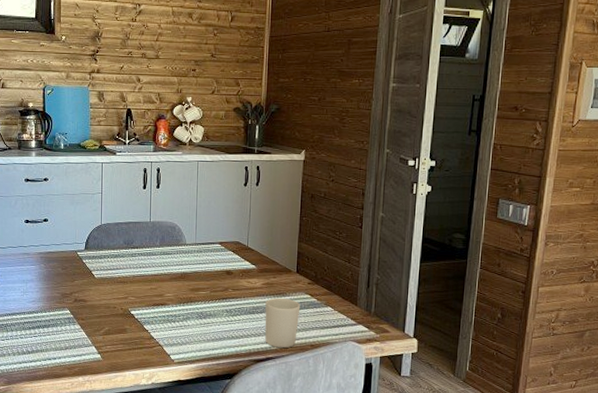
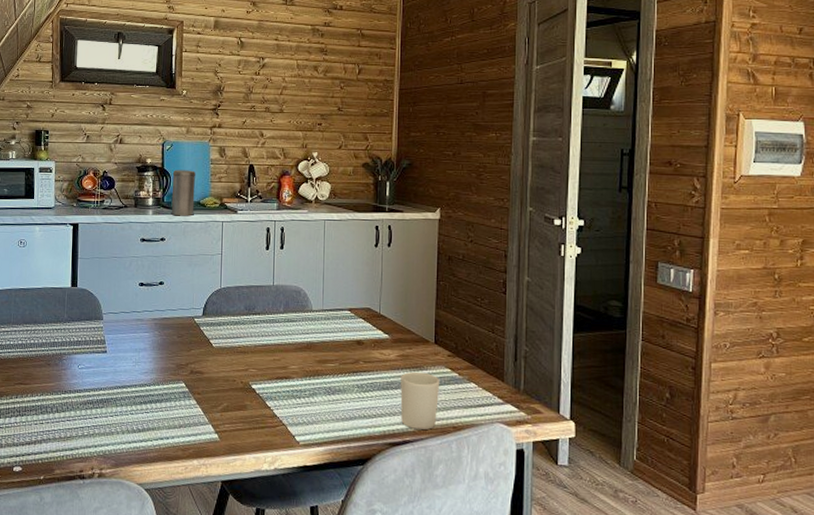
canister: none [53,113,76,158] -> present [171,170,195,217]

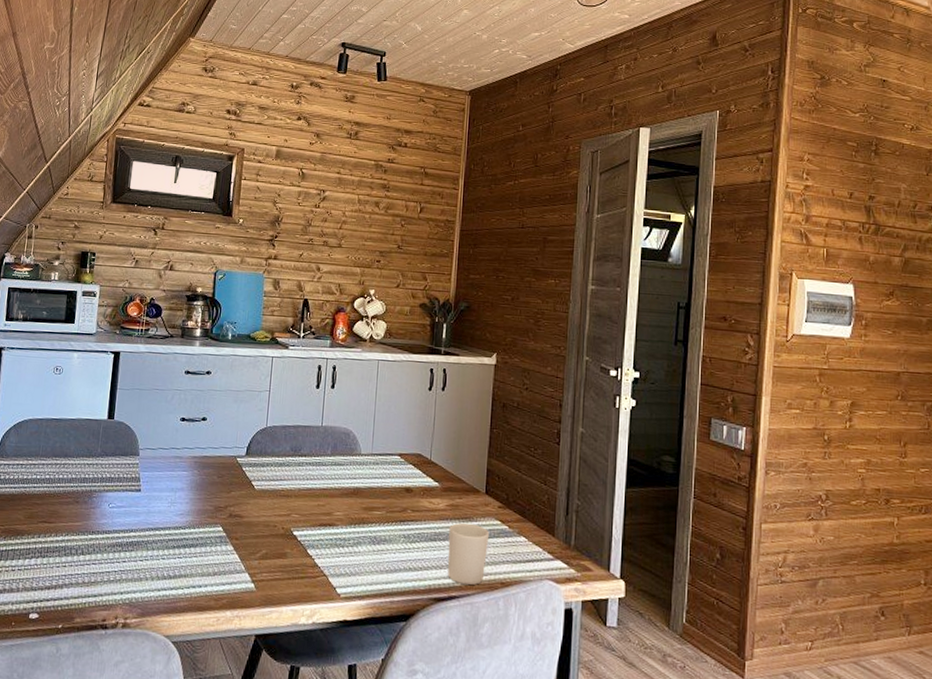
canister: present [171,170,195,217] -> none [219,300,247,350]

